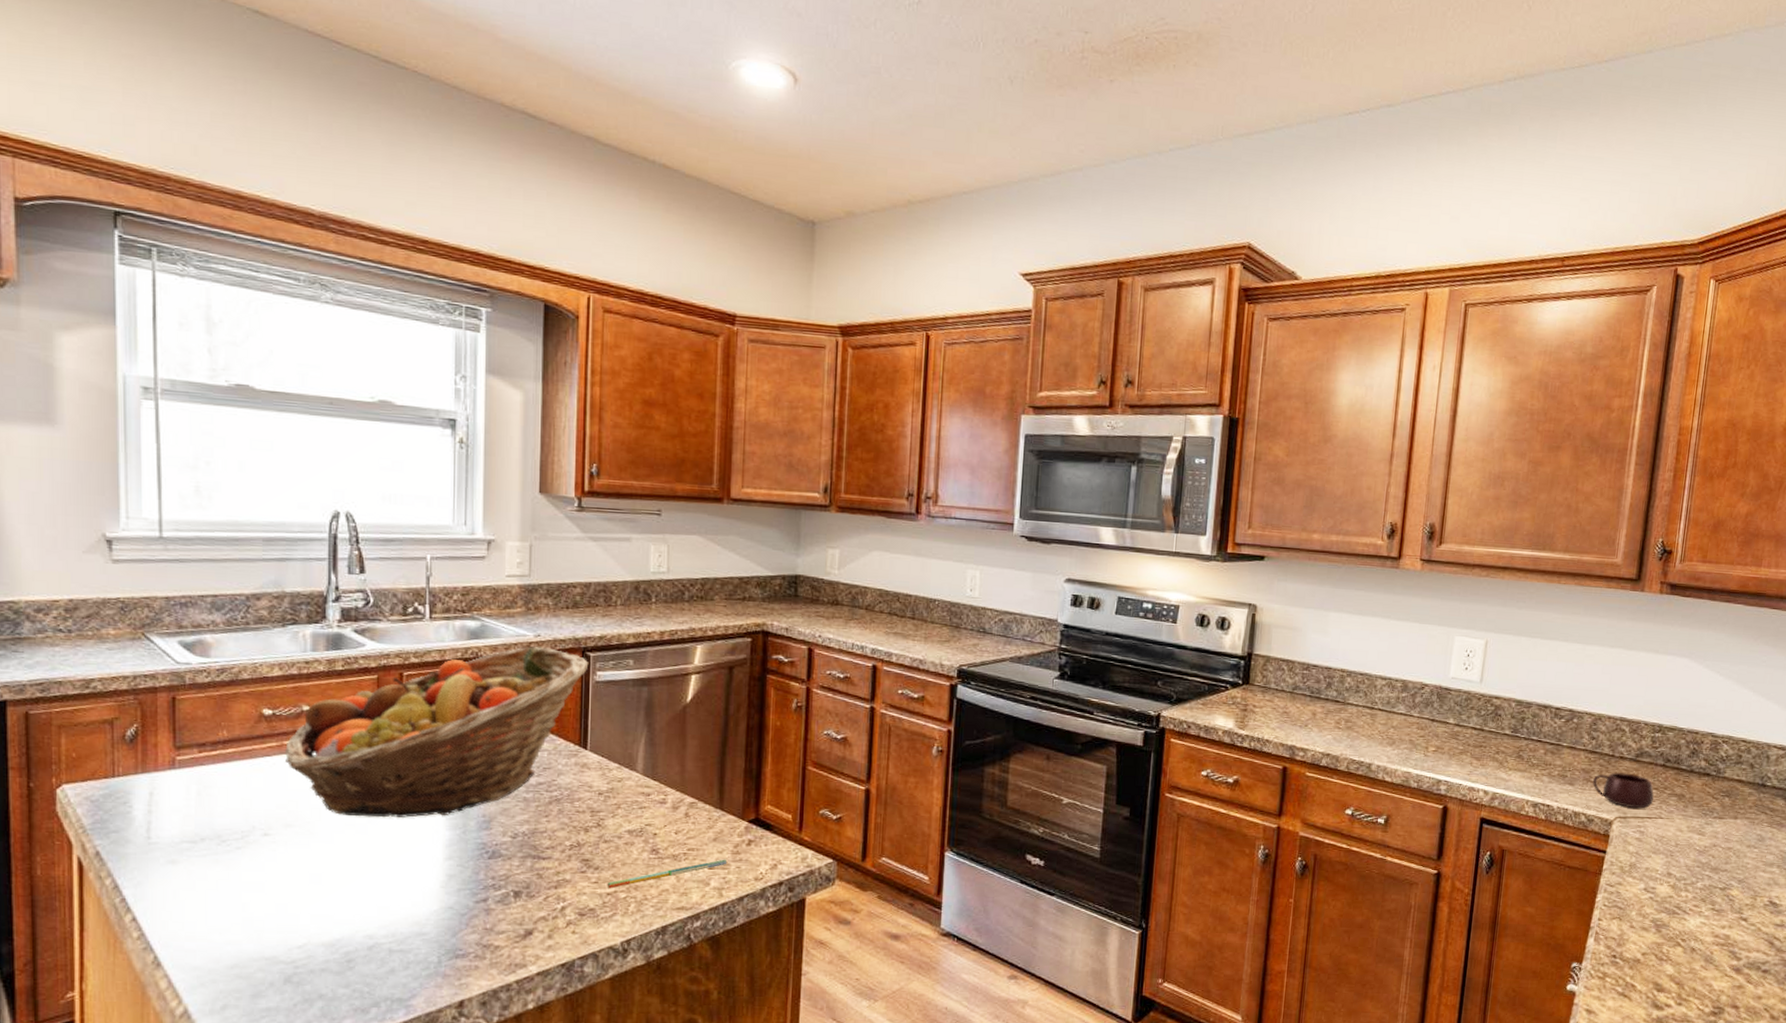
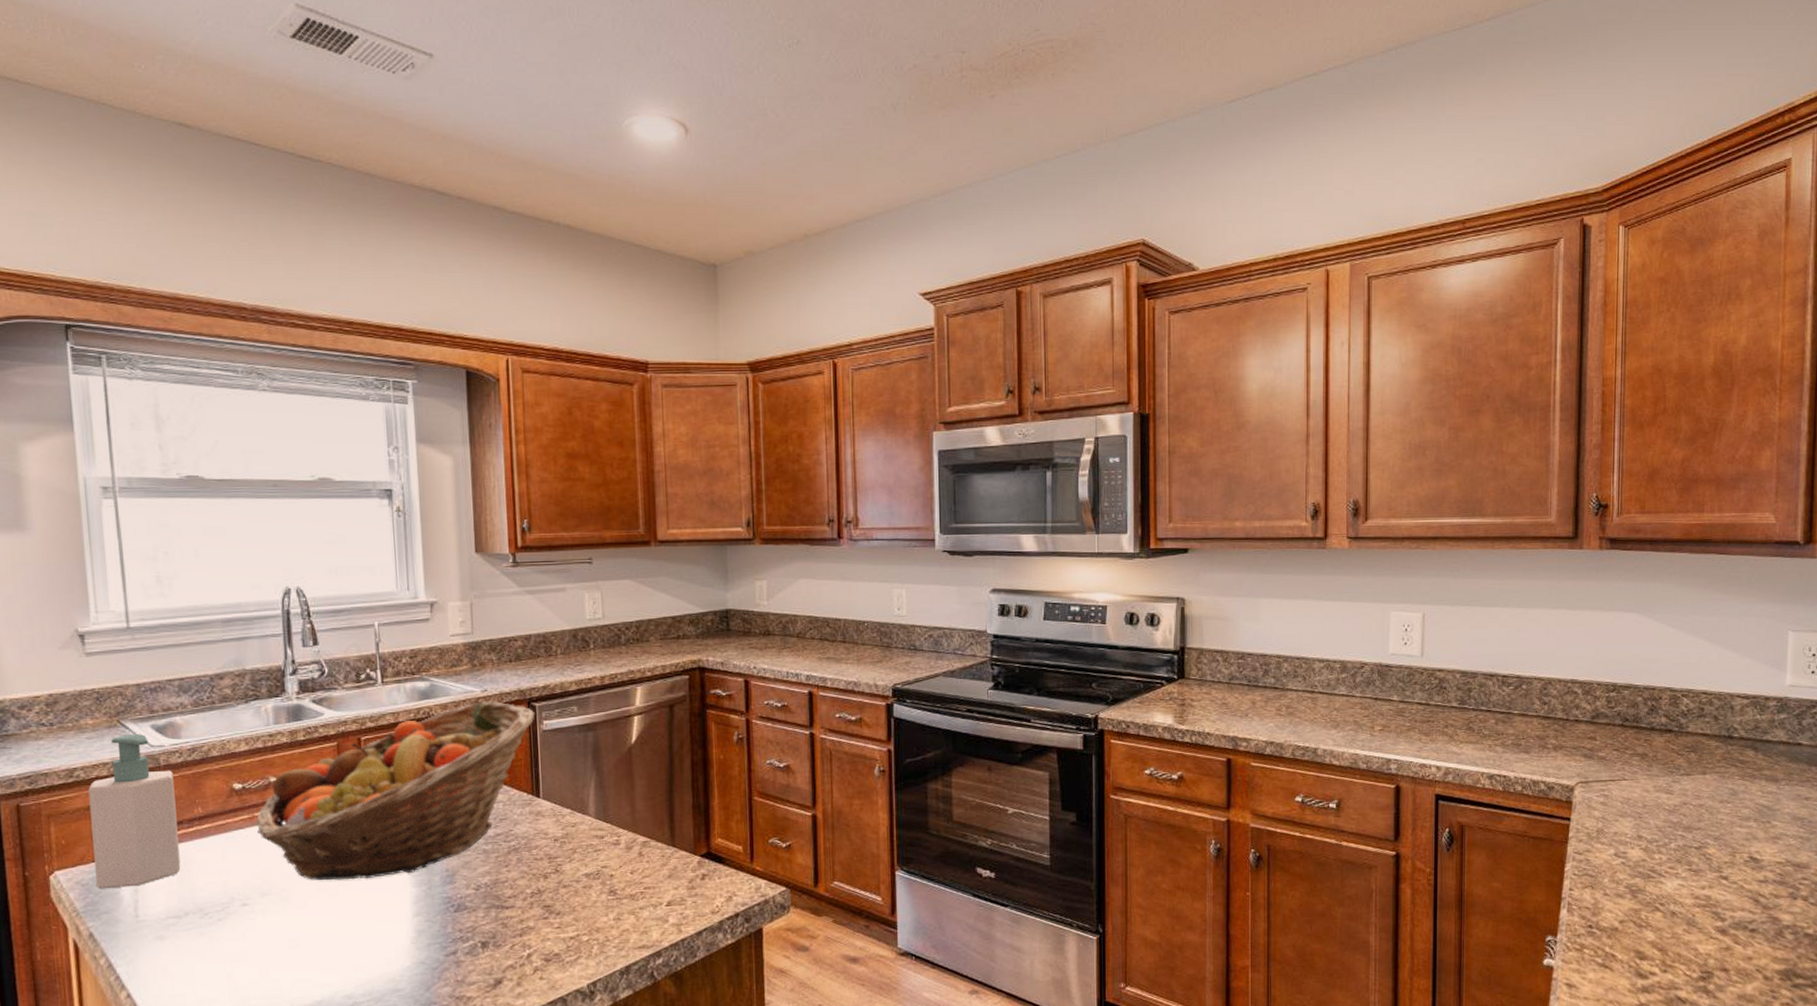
soap bottle: none [105,648,200,807] -> present [88,734,181,889]
pen: present [607,859,728,889] -> none [569,895,684,933]
mug: present [1593,772,1654,809] -> none [1549,736,1616,772]

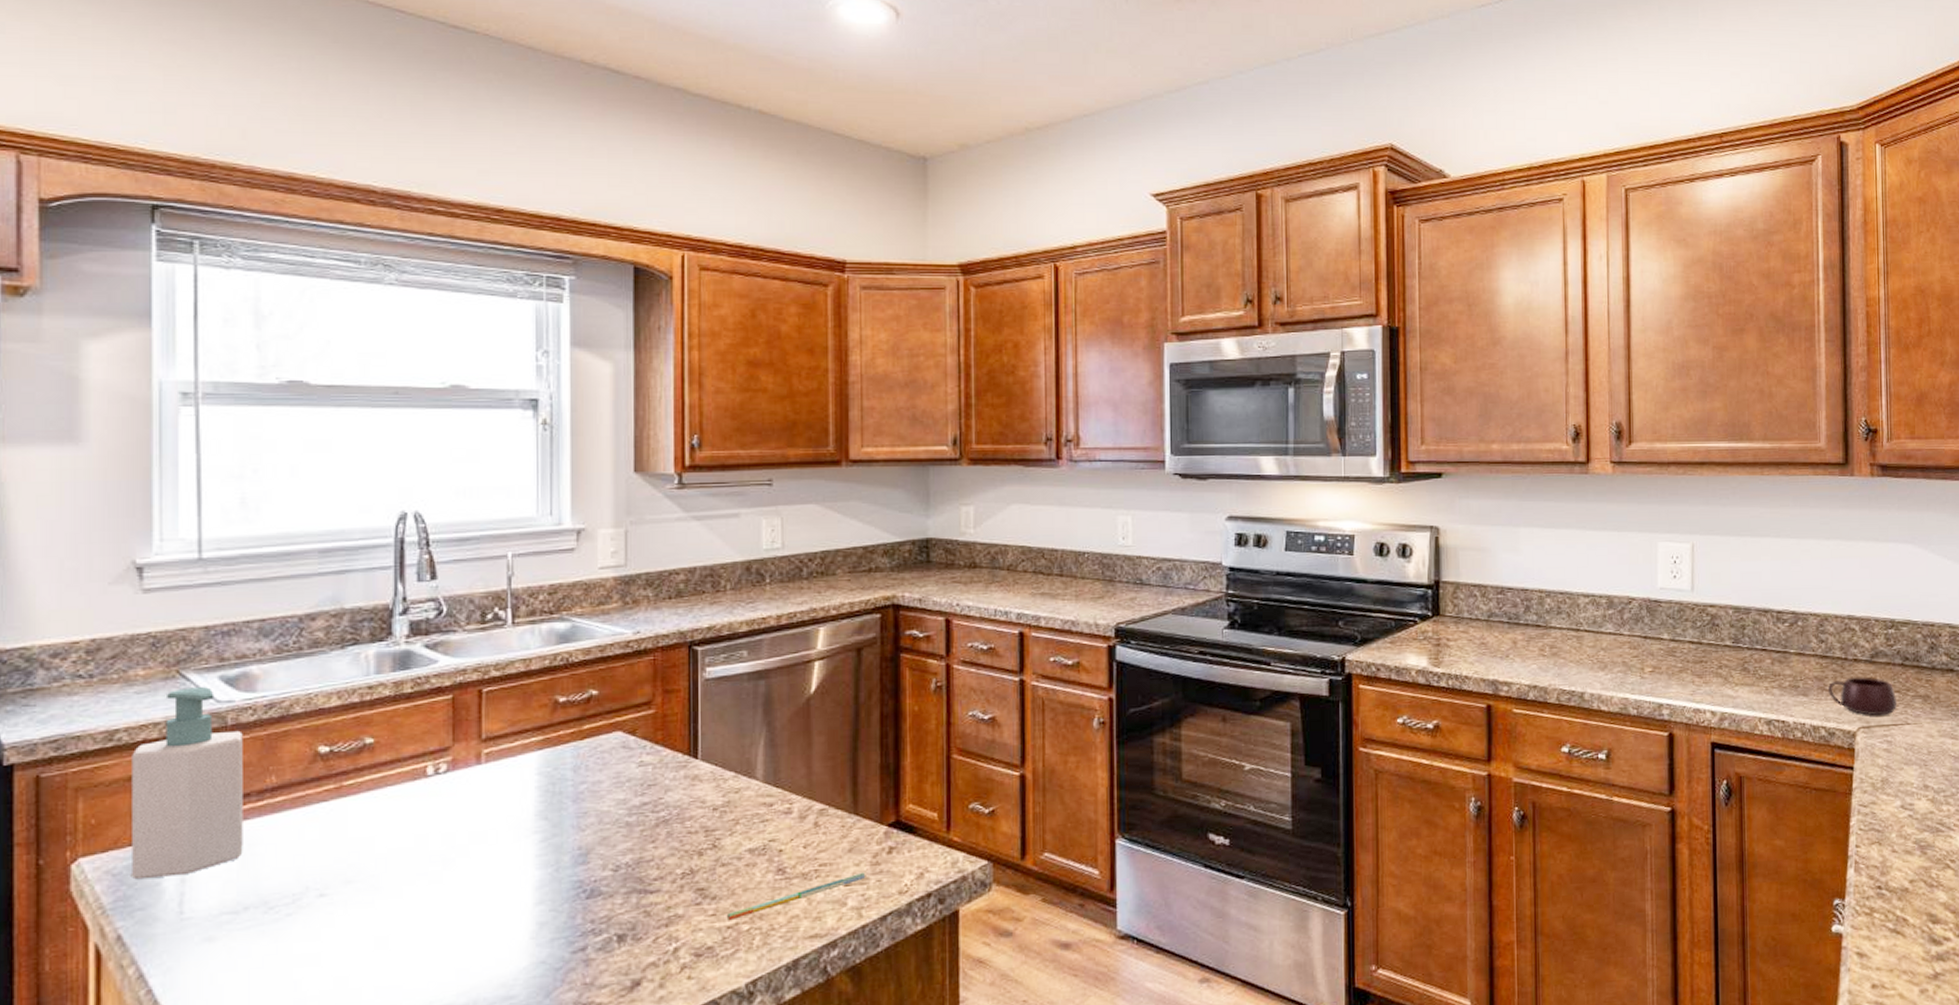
fruit basket: present [256,701,535,881] -> none [345,645,697,864]
pen: none [569,895,684,933] -> present [726,872,866,921]
mug: none [1549,736,1616,772] -> present [1828,677,1897,716]

